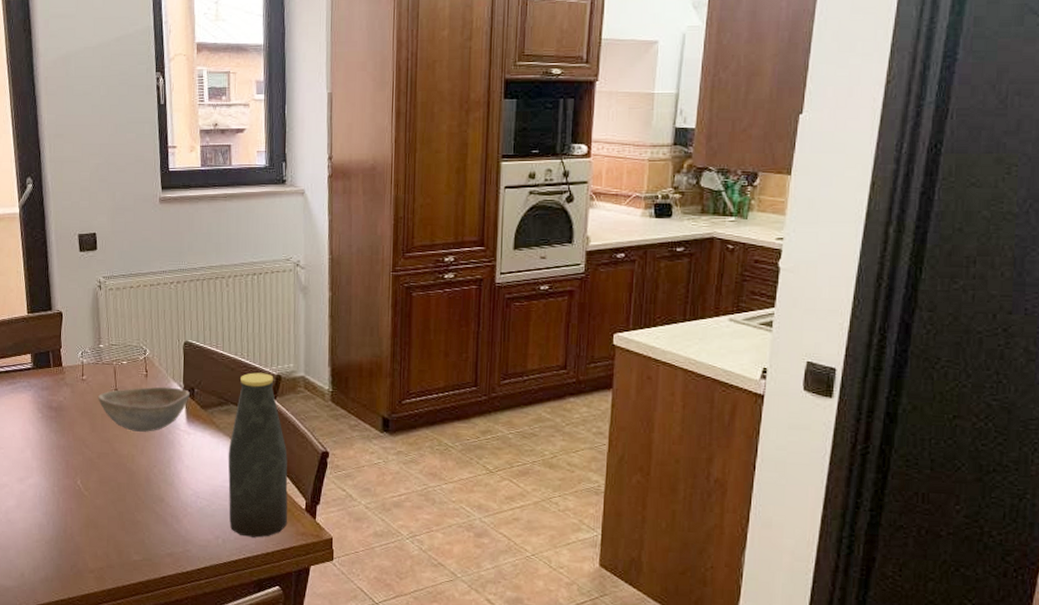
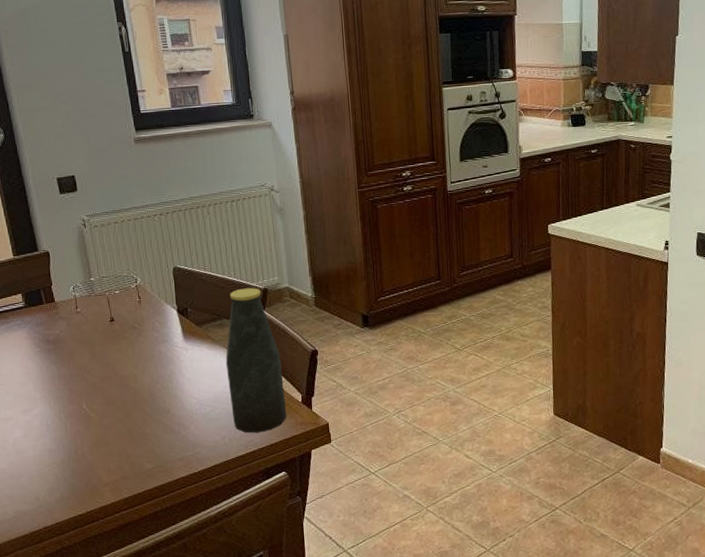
bowl: present [97,386,190,432] -> none [93,309,184,354]

